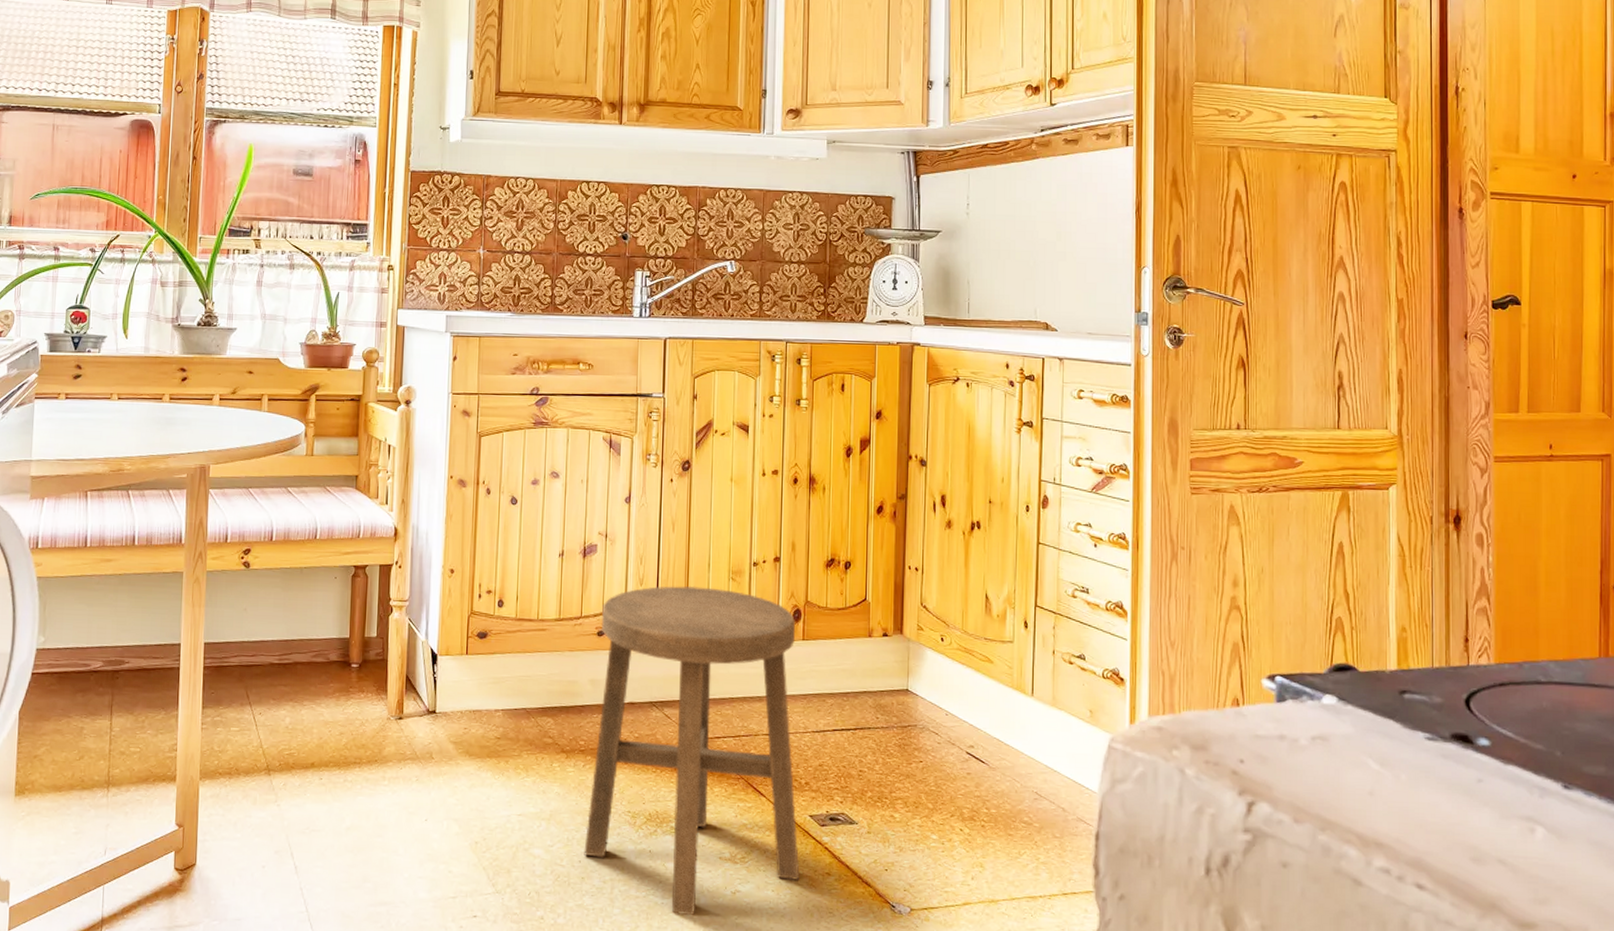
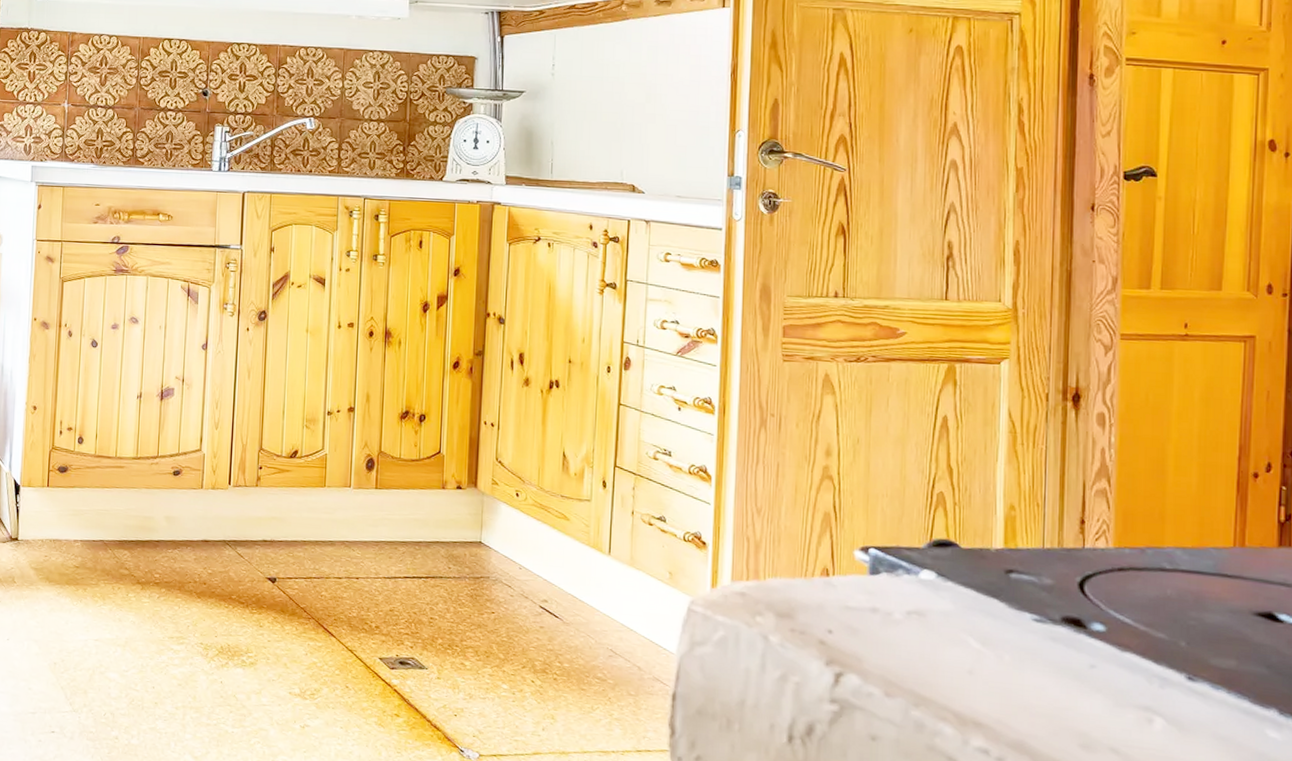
stool: present [584,585,800,916] -> none [157,430,369,747]

